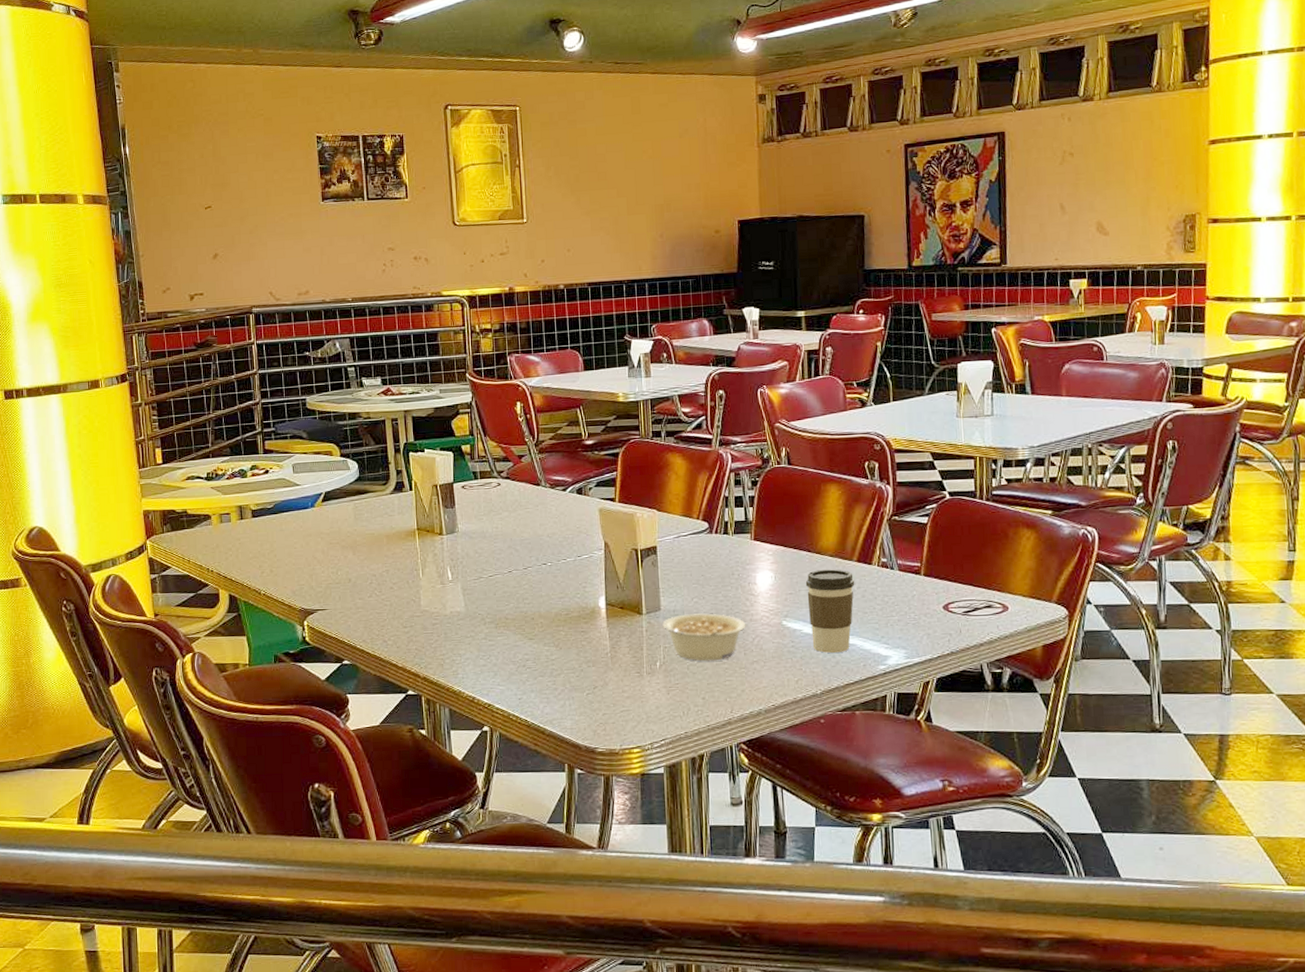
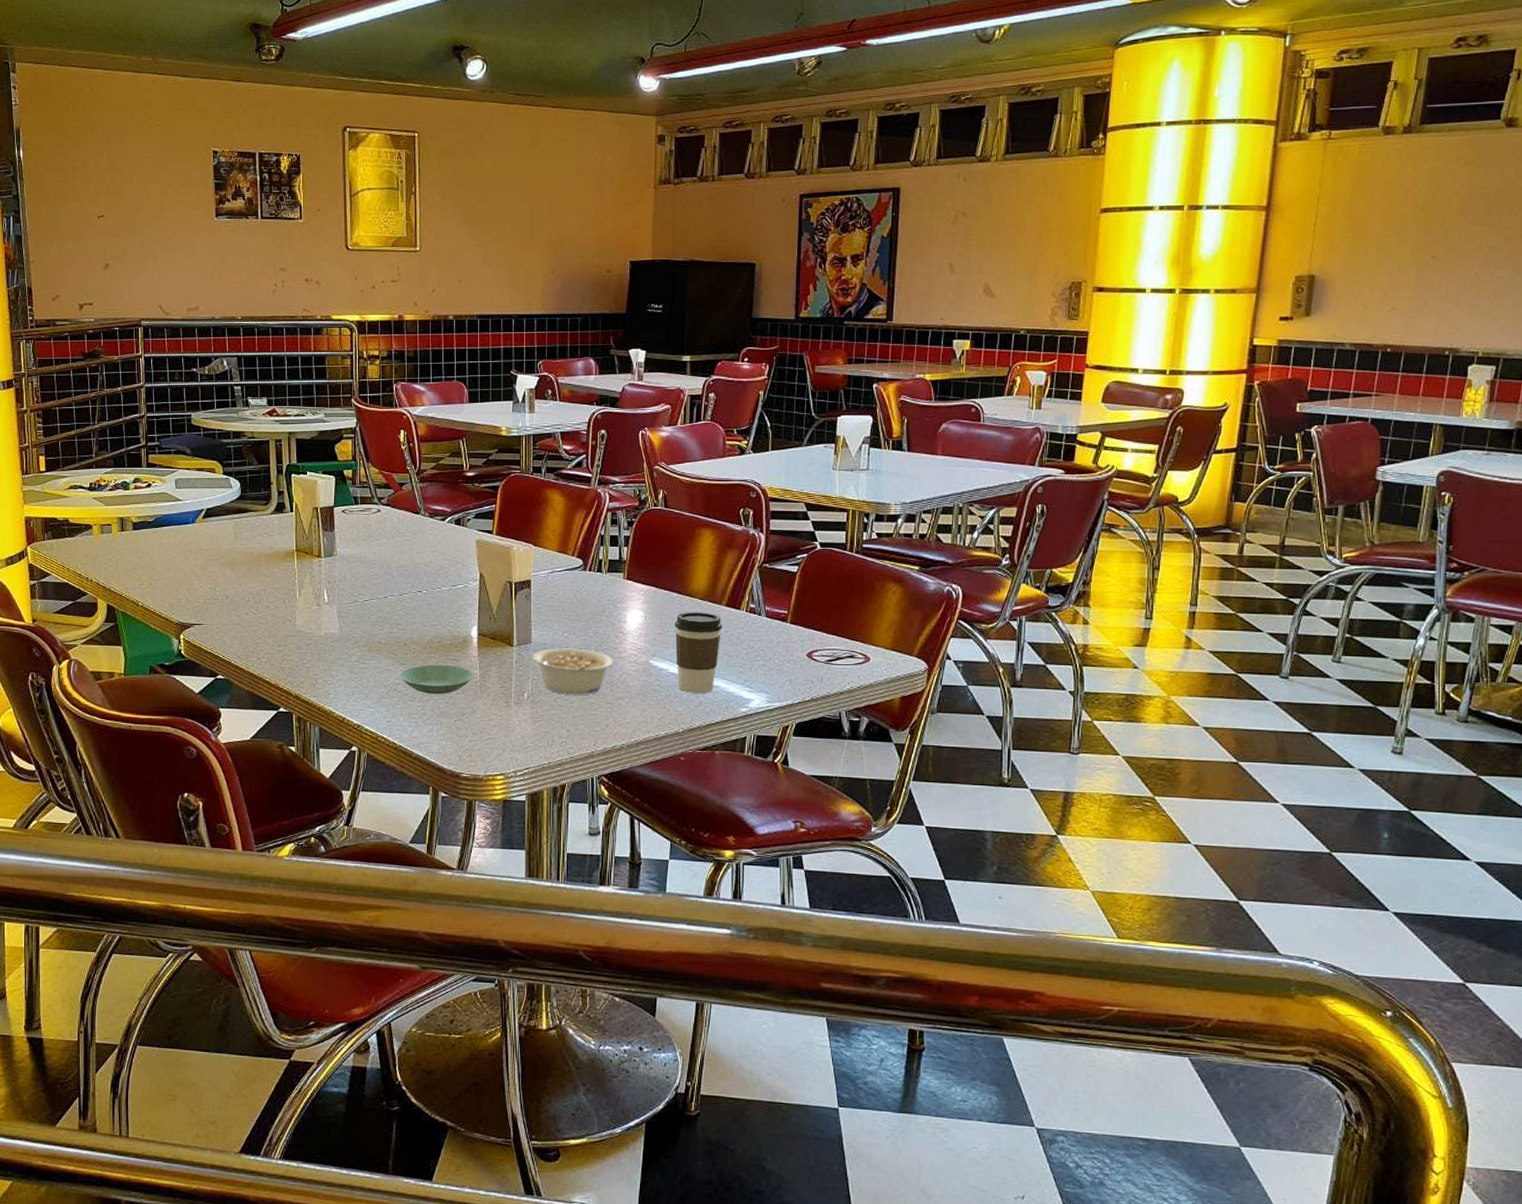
saucer: none [528,637,604,669] -> present [400,664,474,694]

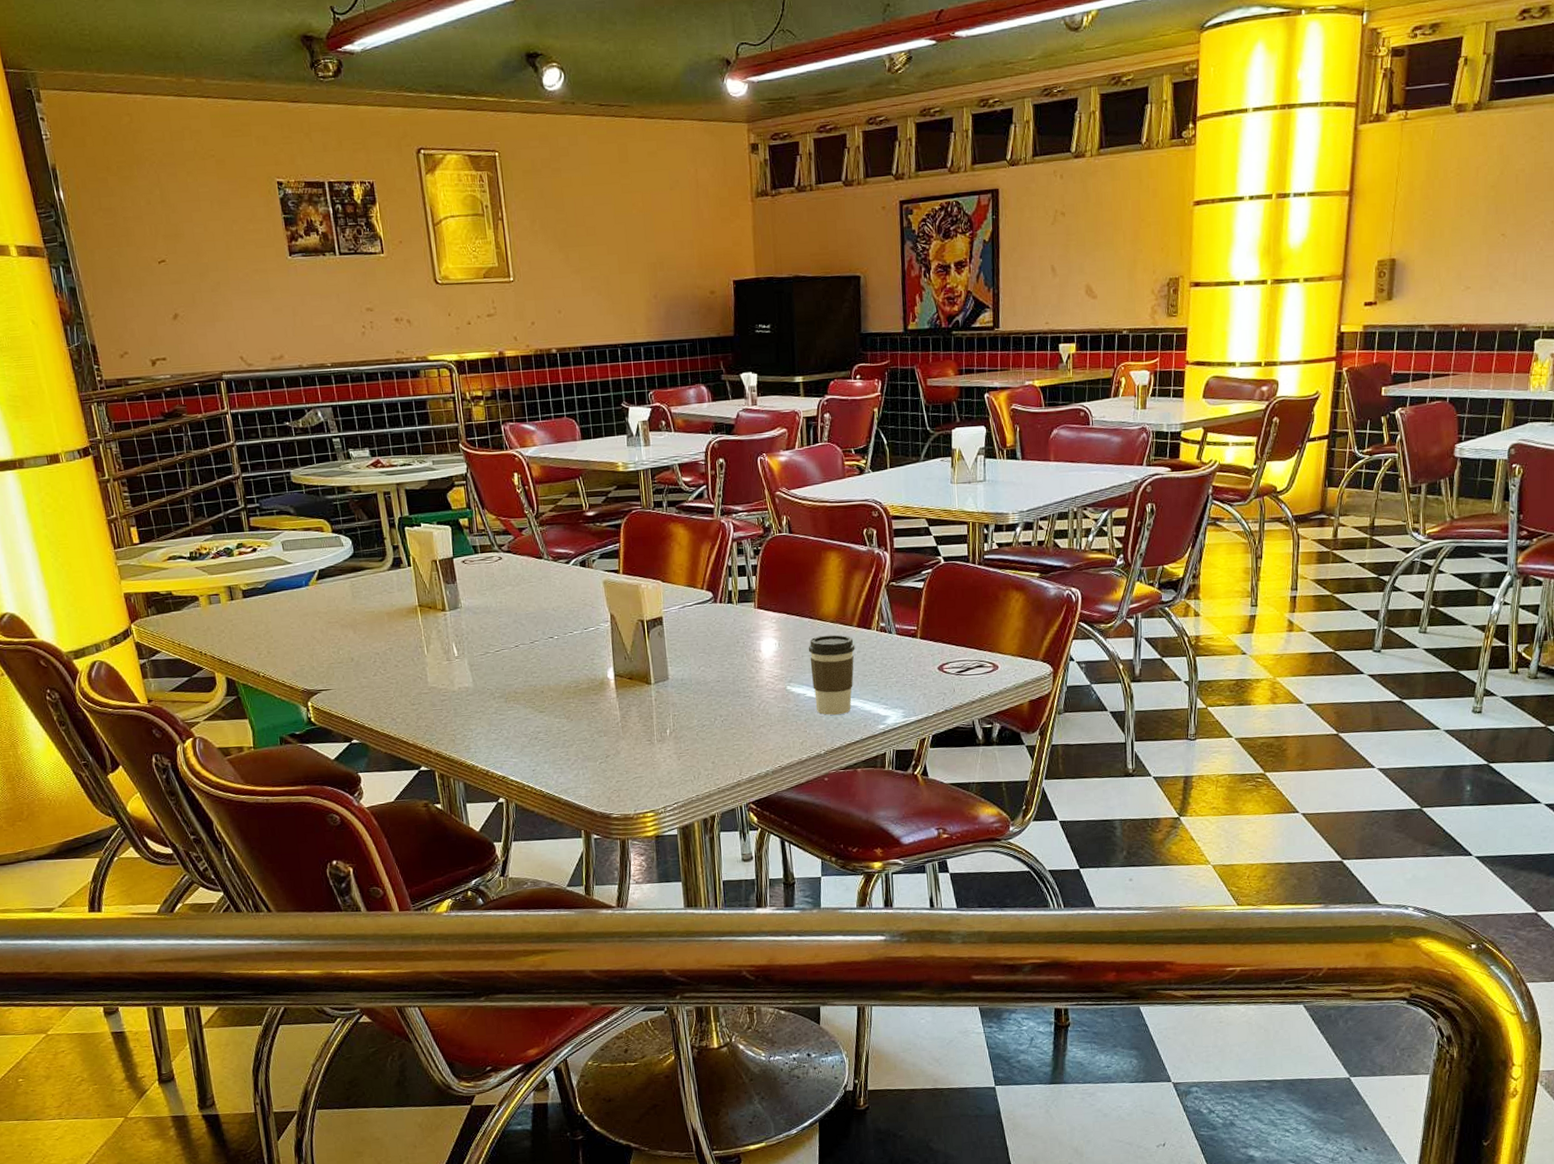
saucer: present [400,664,474,694] -> none [539,709,615,740]
legume: present [532,648,614,695] -> none [671,681,752,728]

